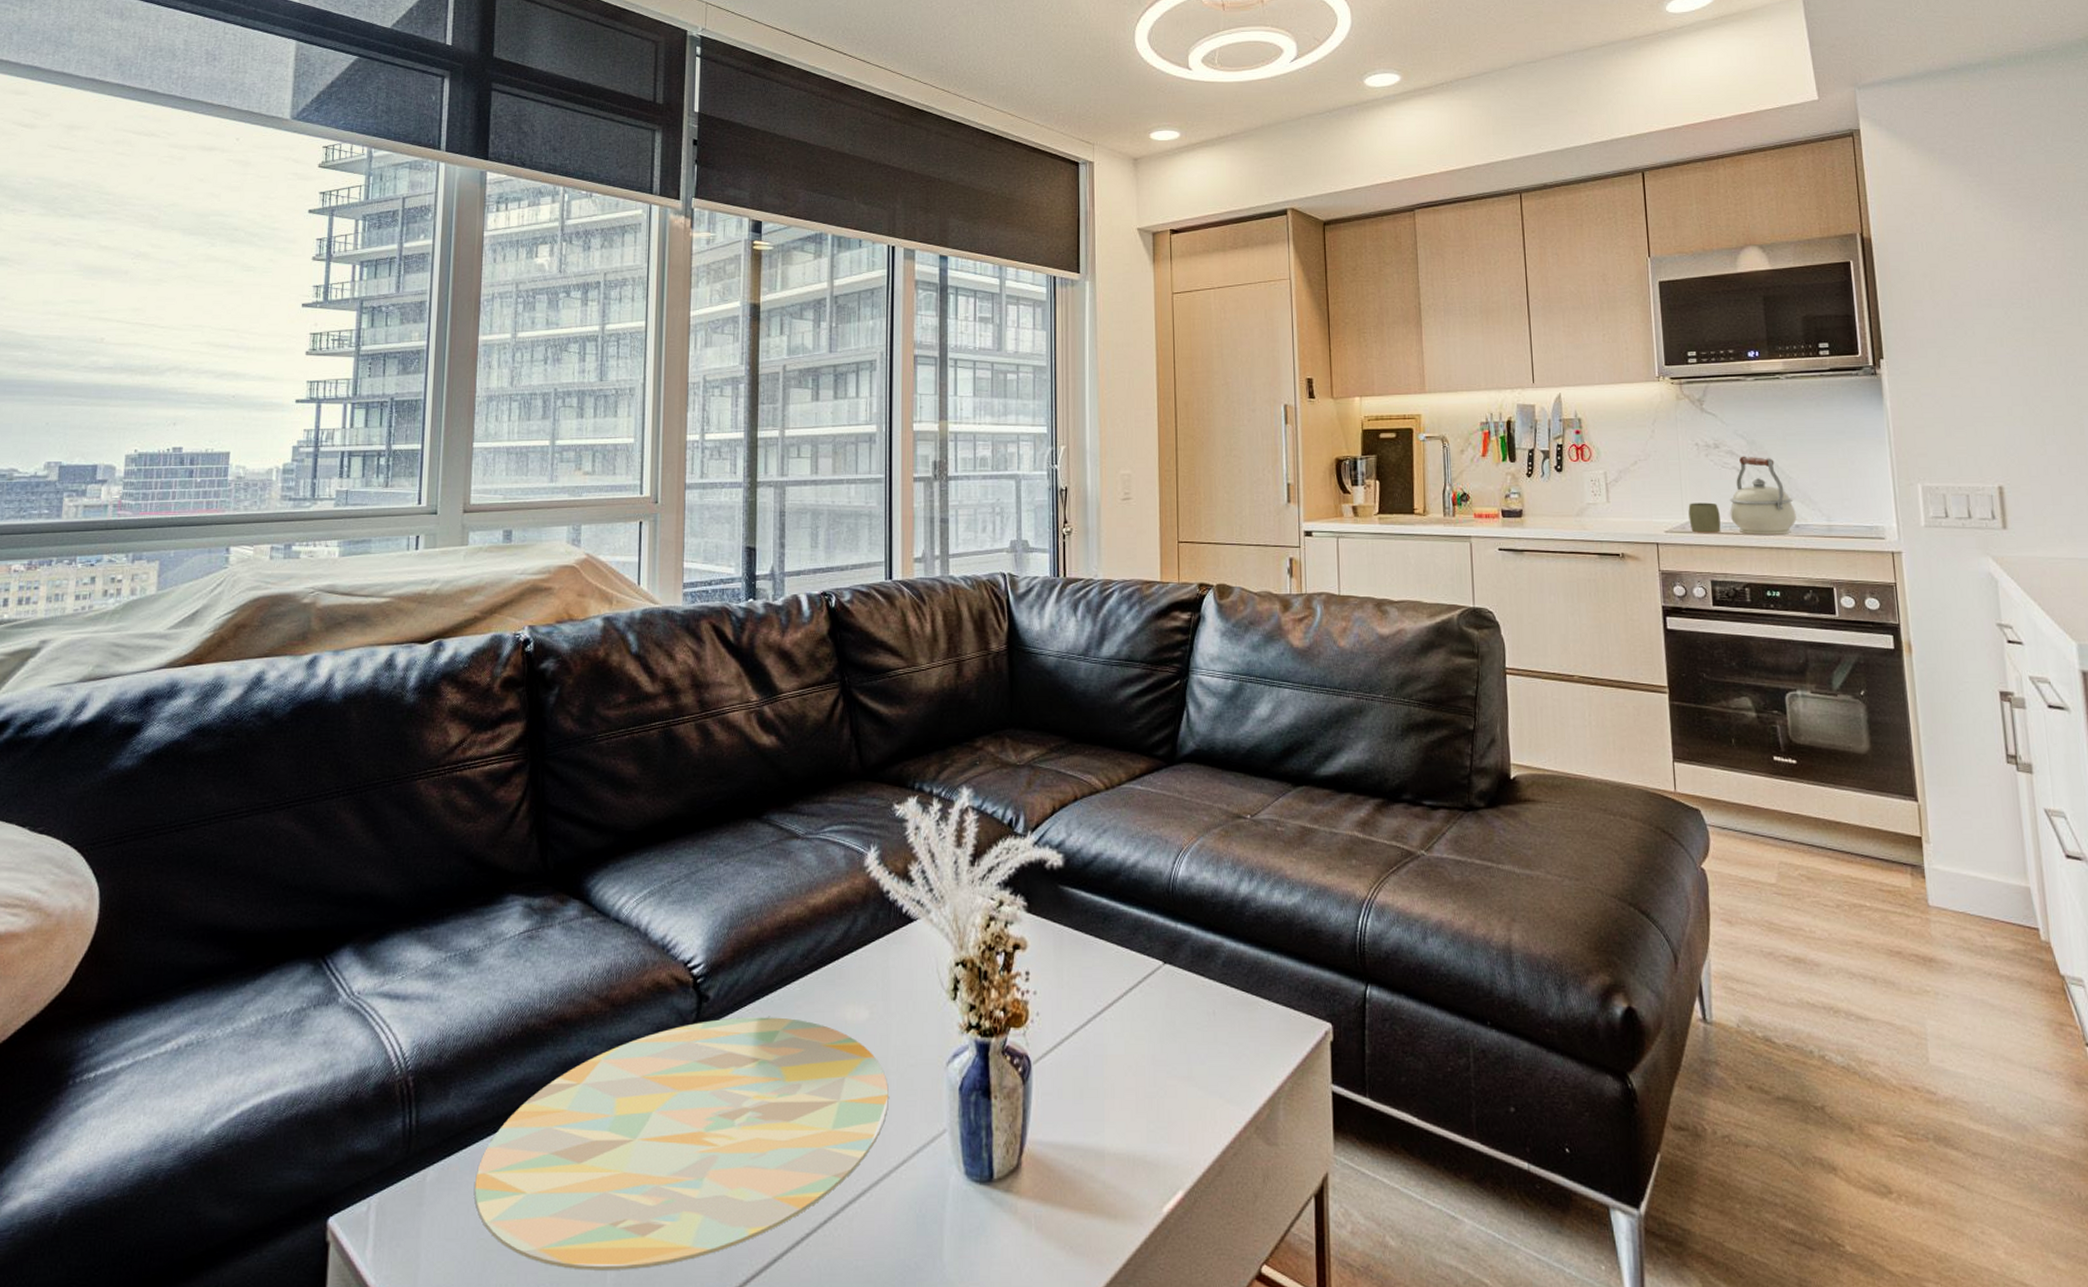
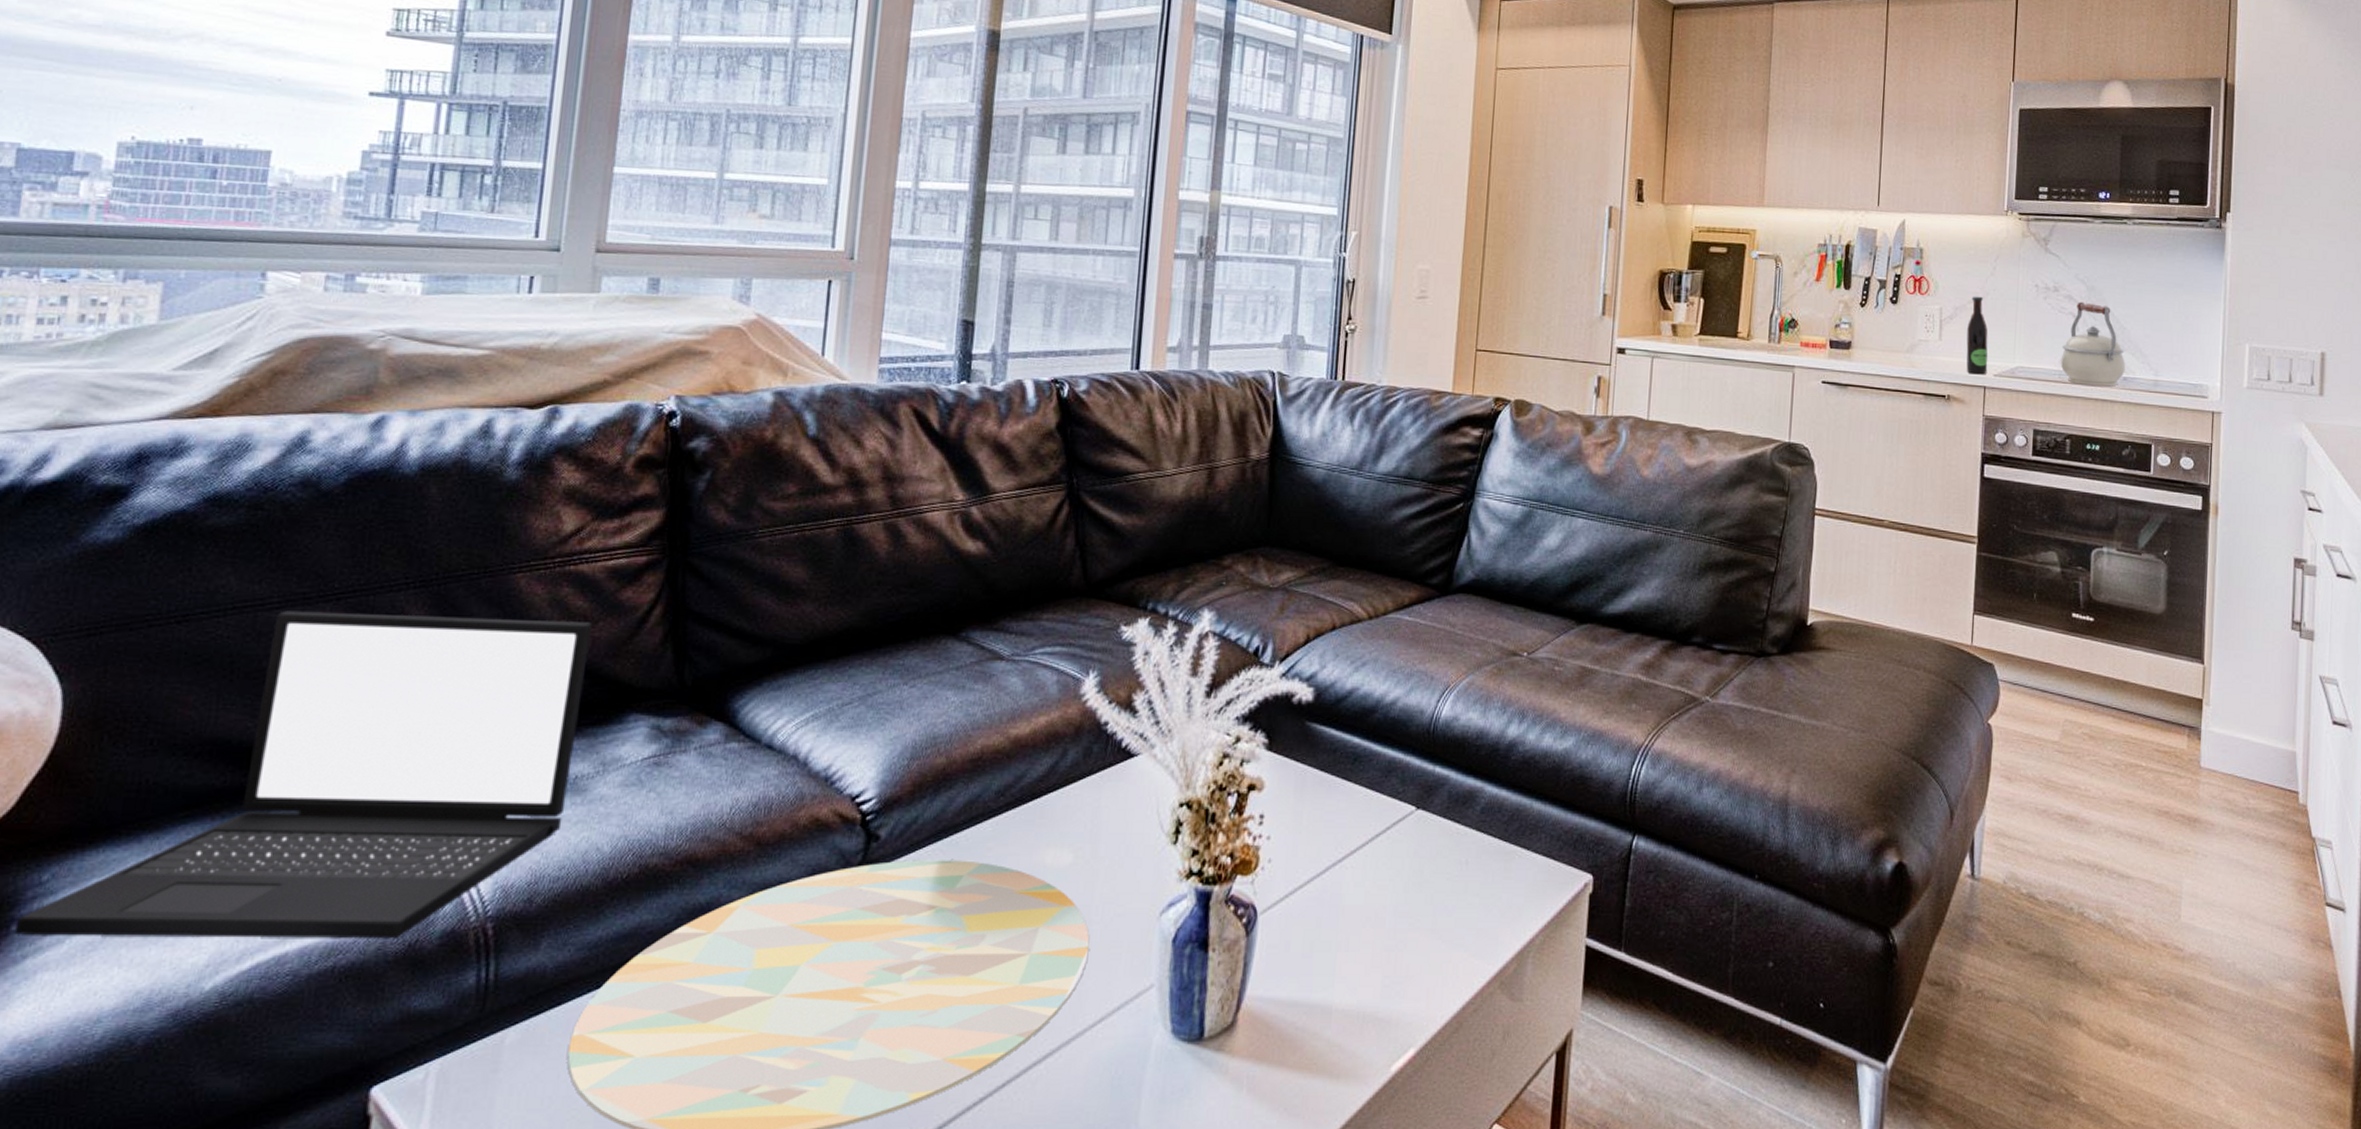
laptop: none [71,817,476,1090] -> present [14,610,593,938]
bottle: none [1633,458,1658,532] -> present [1966,296,1989,375]
mug: present [1688,502,1721,534] -> none [2019,347,2051,381]

